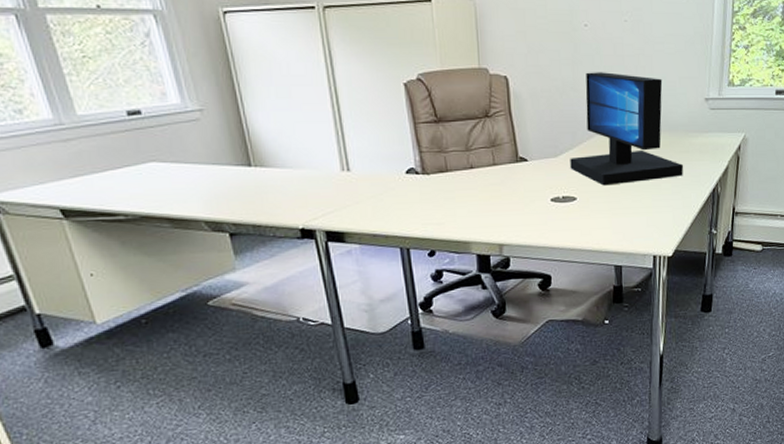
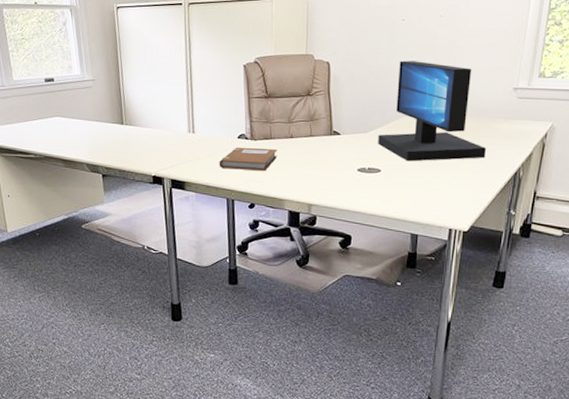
notebook: none [385,183,457,212] -> present [219,147,277,171]

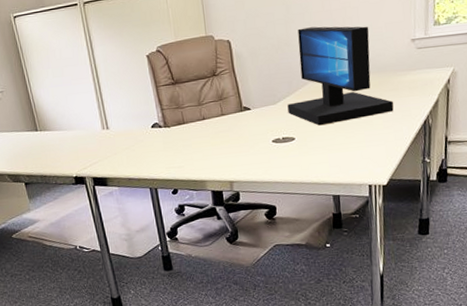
notebook: present [219,147,277,171] -> none [137,133,193,160]

